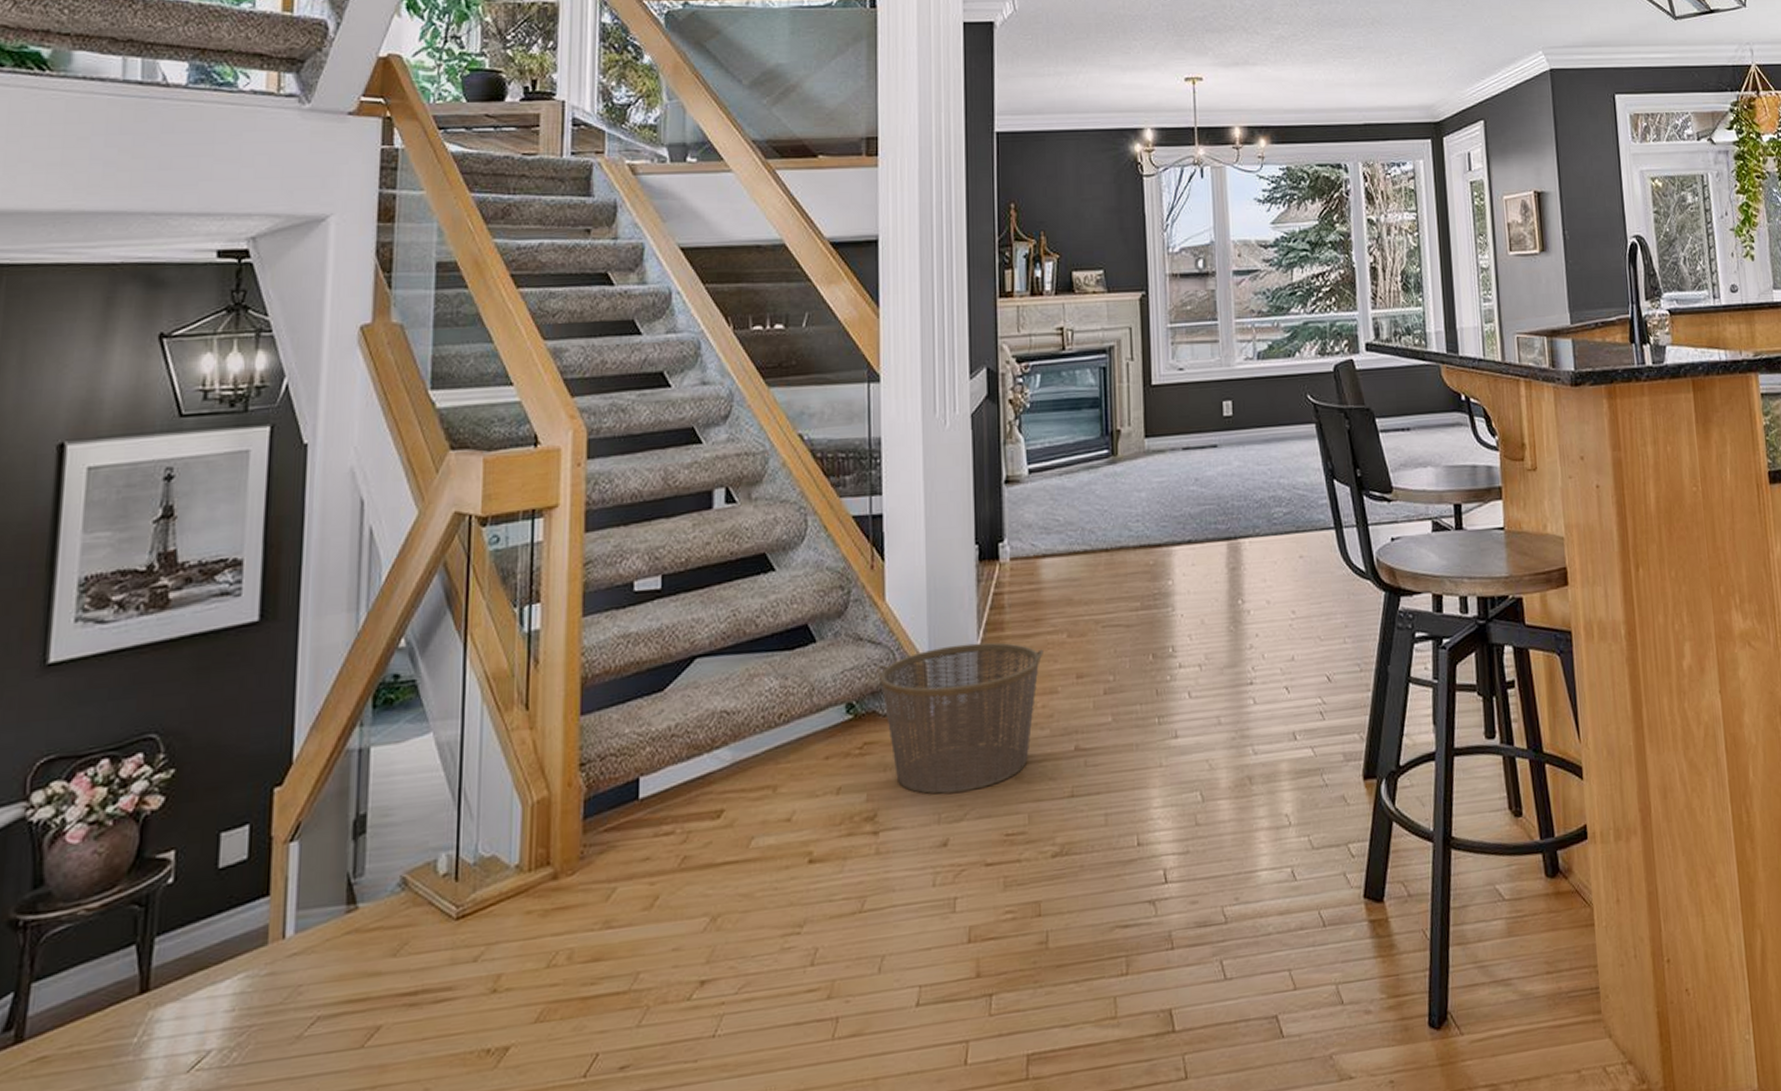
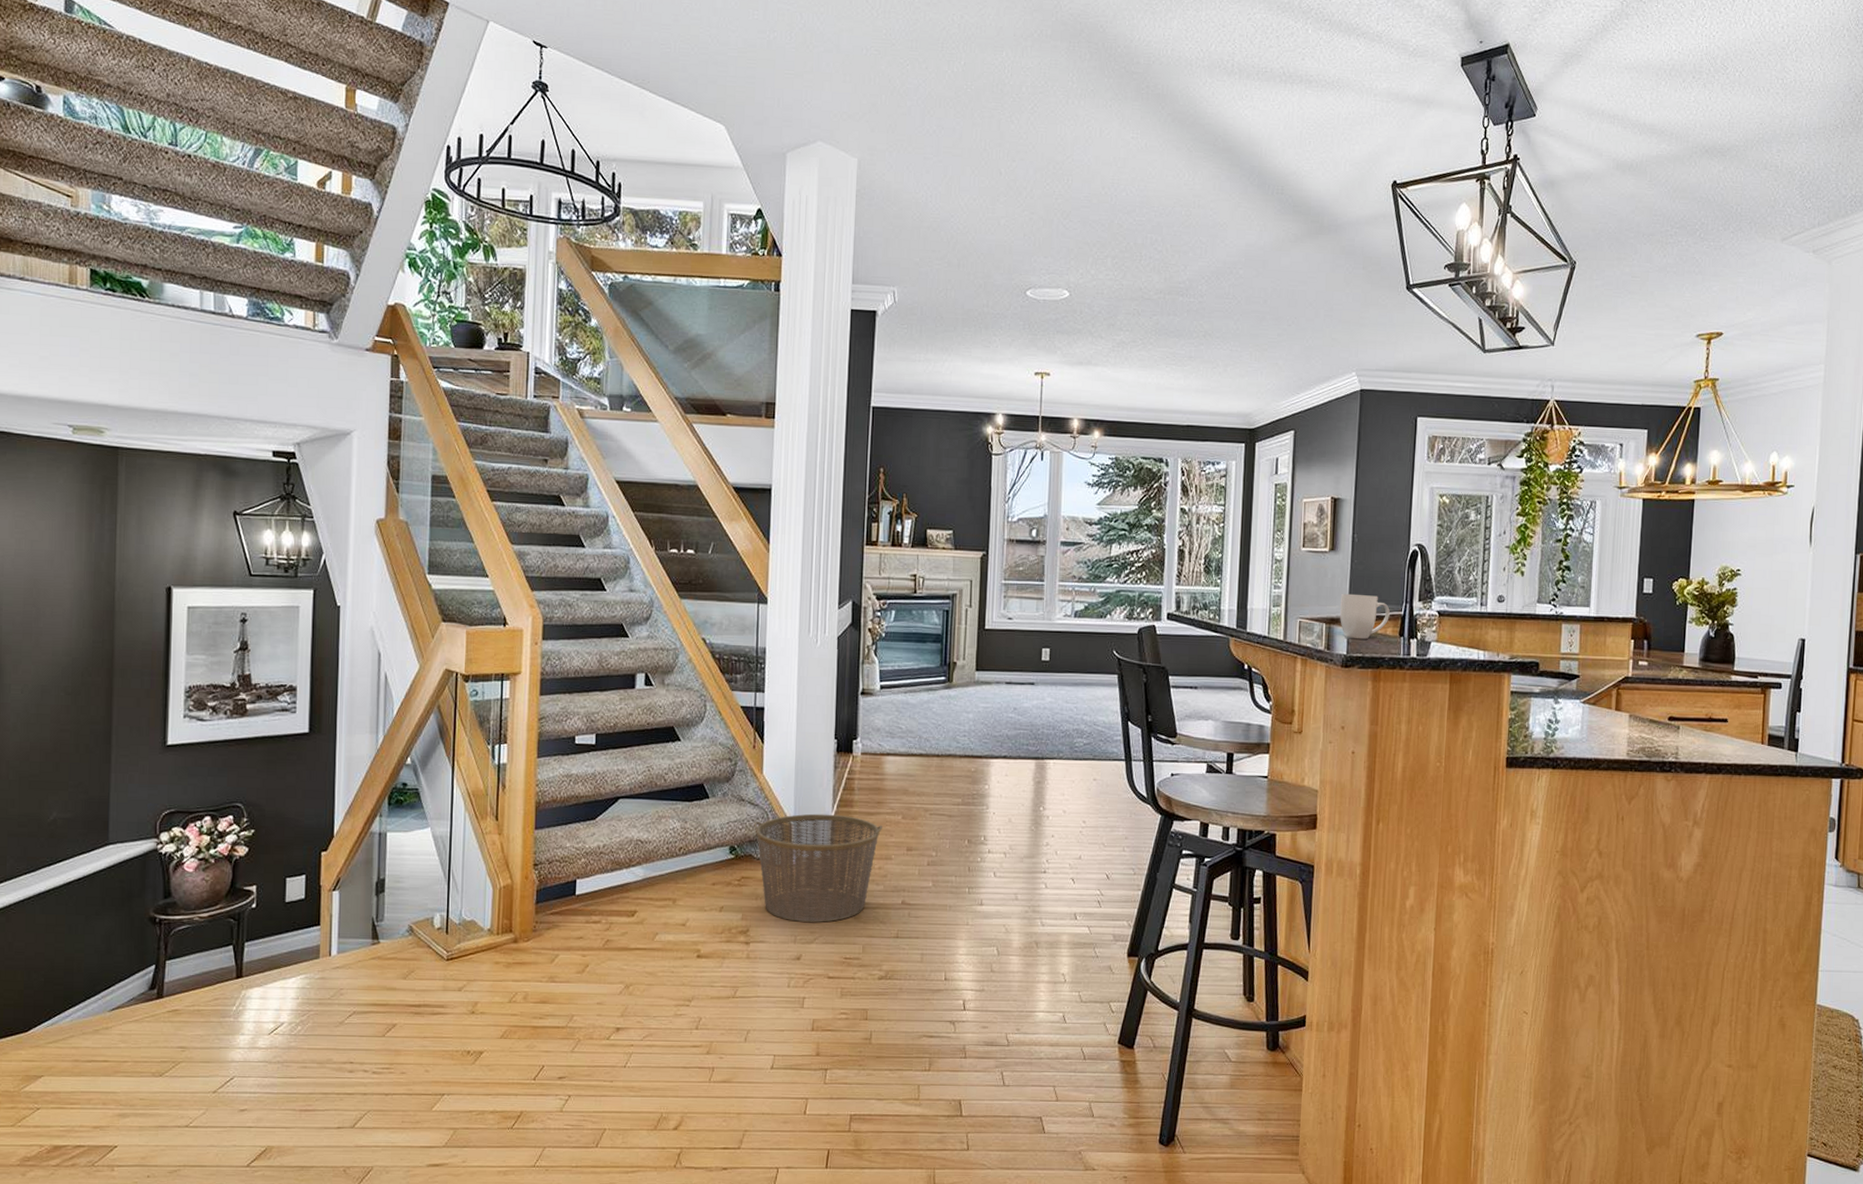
mug: none [1559,299,1616,354] -> present [1340,593,1390,641]

